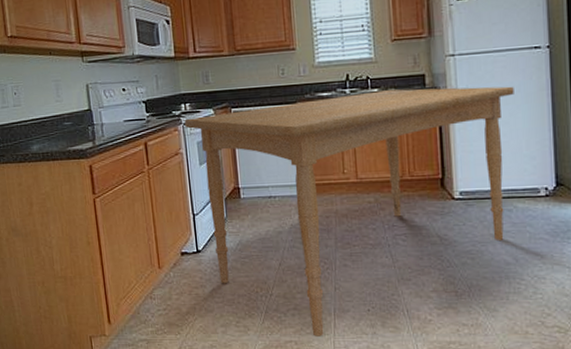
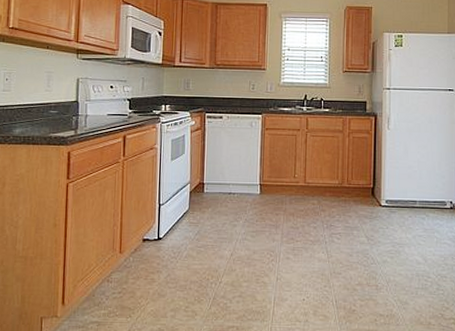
dining table: present [184,86,514,336] -> none [163,111,432,323]

